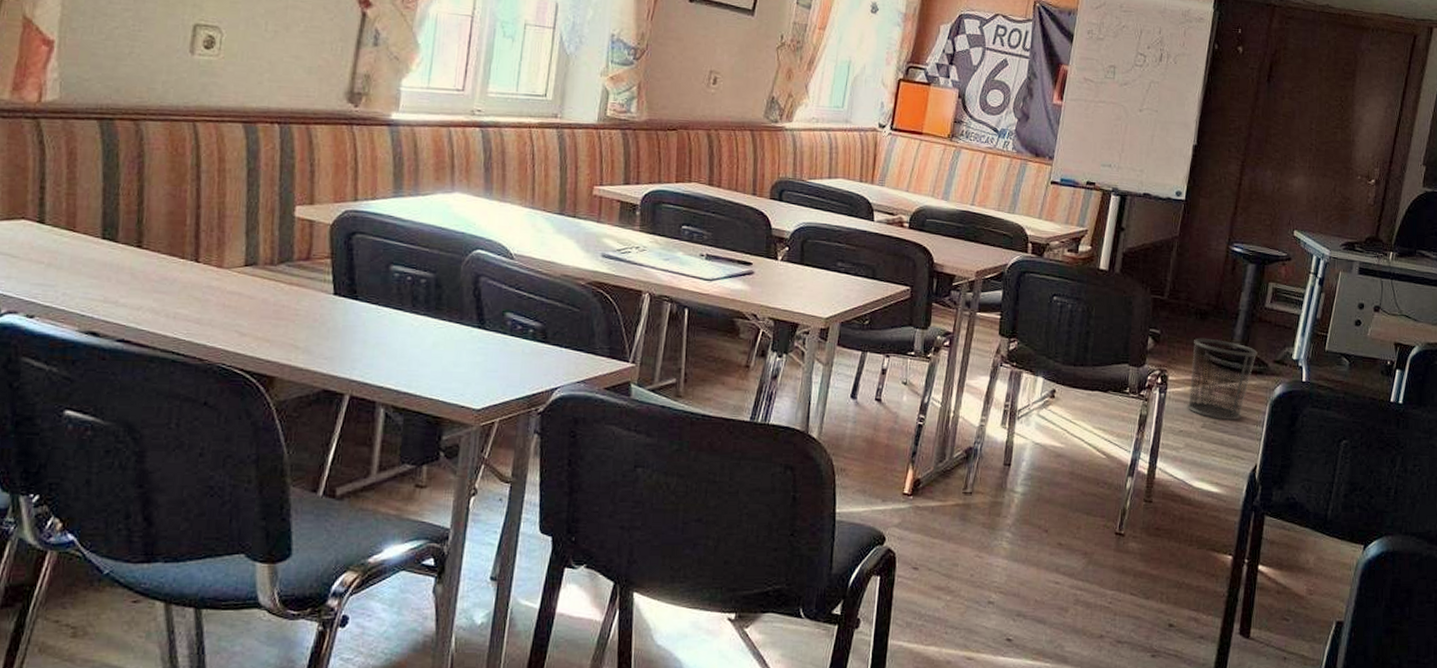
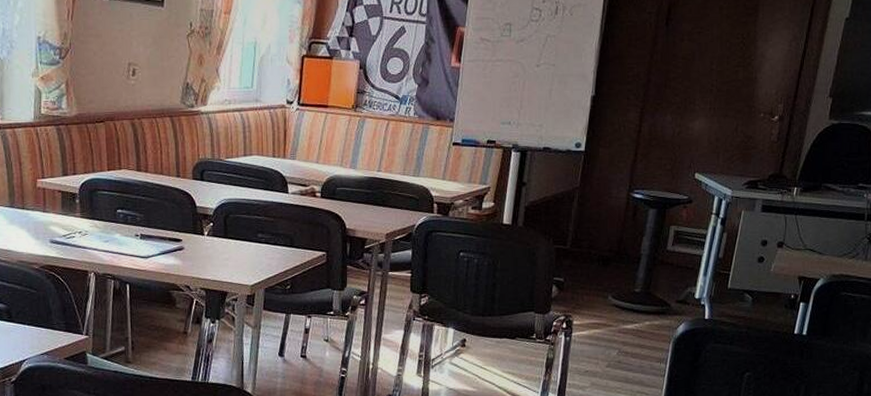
waste bin: present [1187,338,1258,420] -> none [592,283,660,359]

